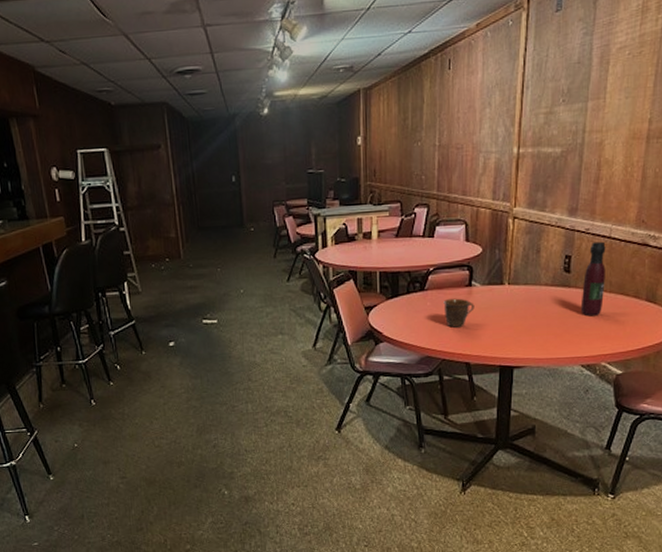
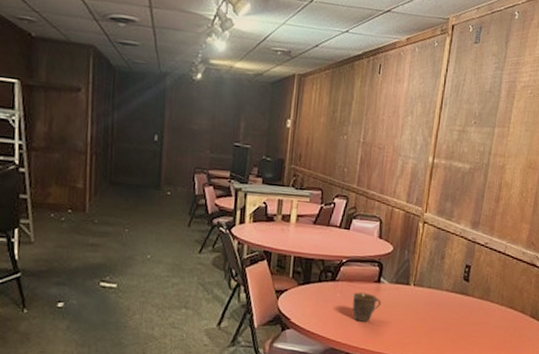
wine bottle: present [580,241,606,316] -> none [475,256,501,326]

